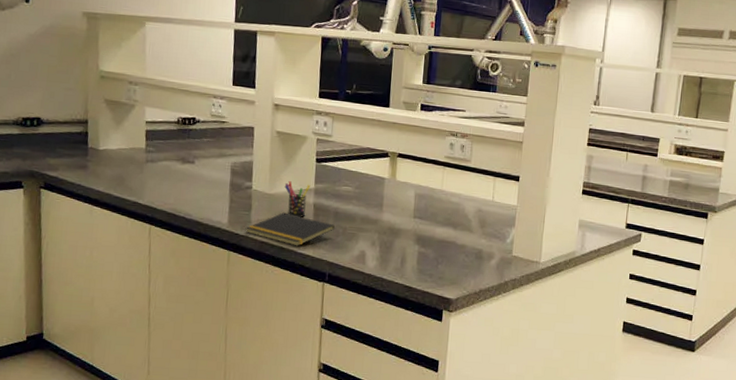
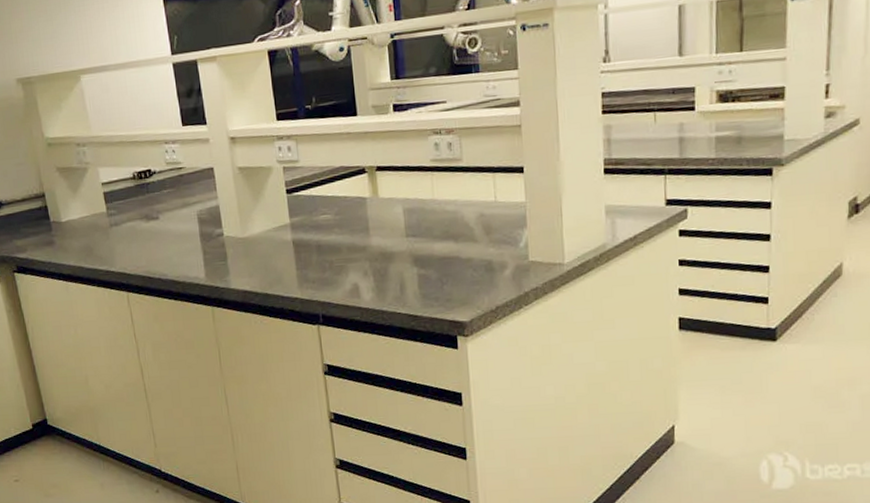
notepad: present [245,212,336,246] -> none [224,255,321,290]
pen holder: present [284,181,311,217] -> none [257,220,286,258]

